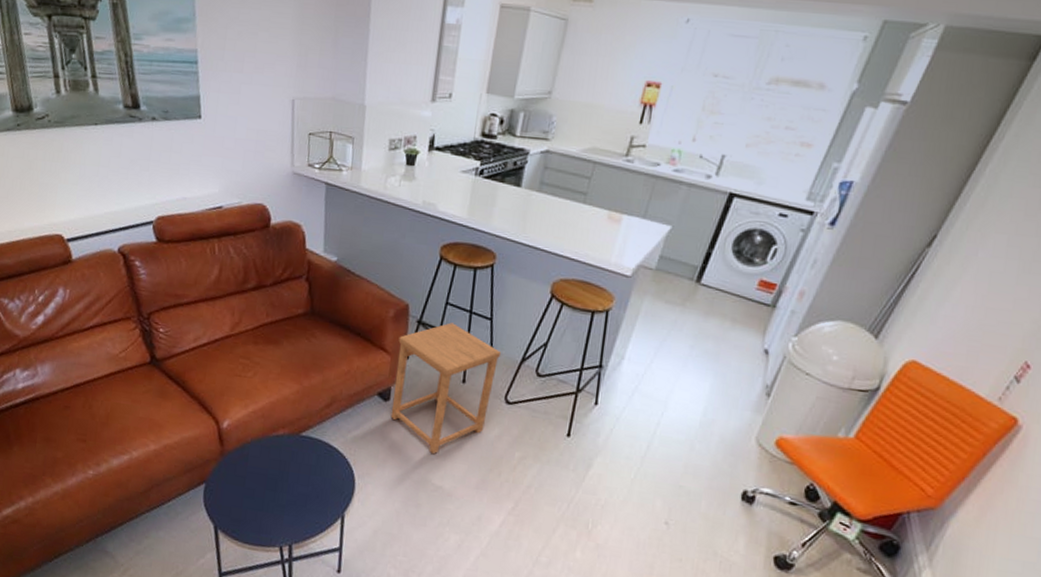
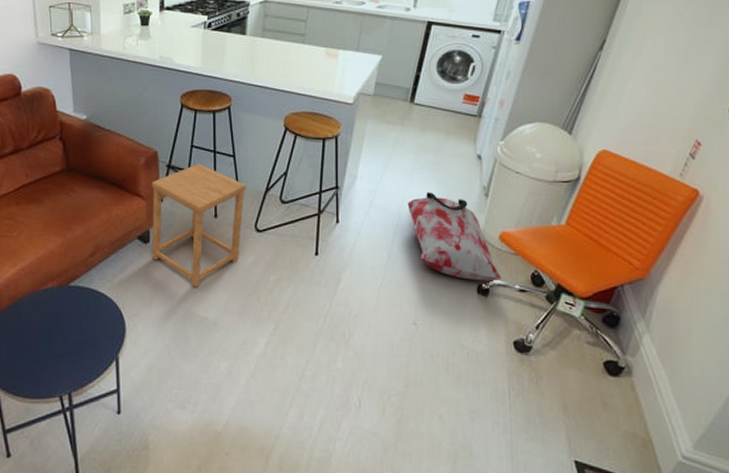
bag: none [676,383,772,489] -> present [407,192,502,280]

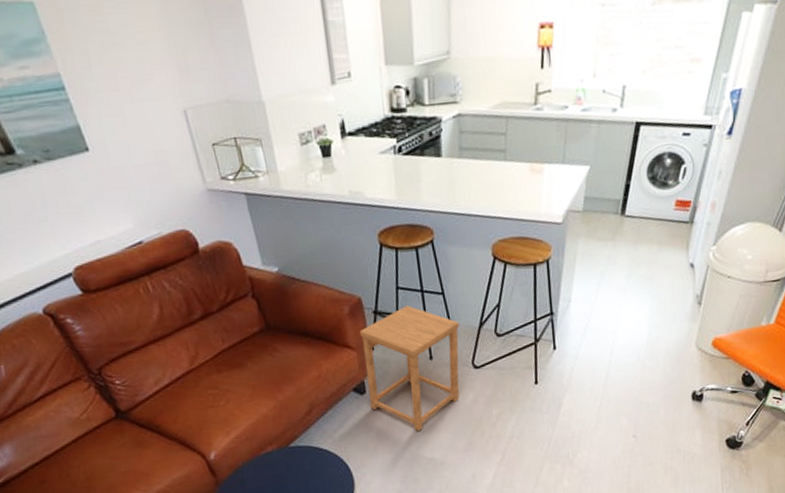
bag: present [407,192,502,280] -> none [622,306,715,389]

